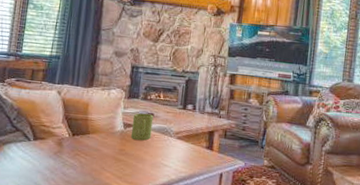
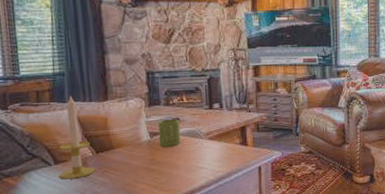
candle: none [35,78,69,157] -> present [59,95,95,180]

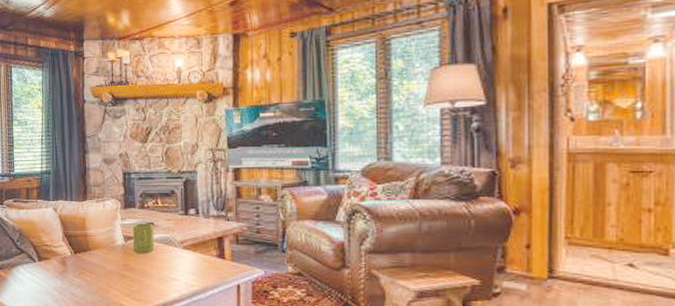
candle: present [59,95,95,180] -> none [41,194,72,278]

